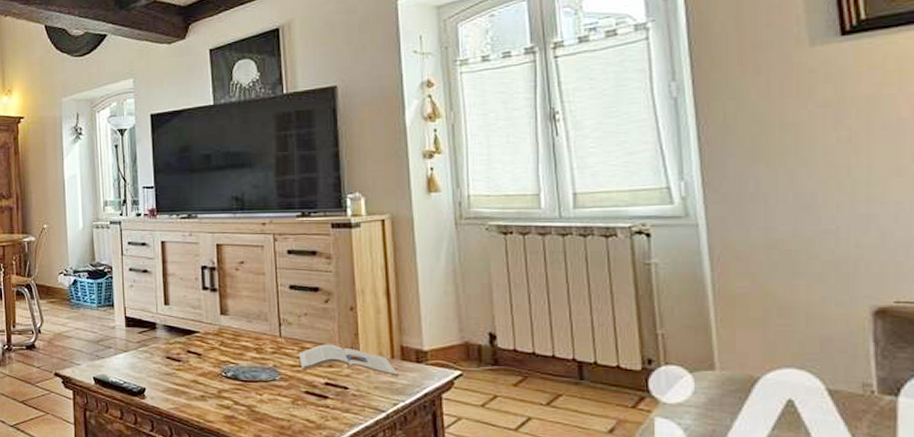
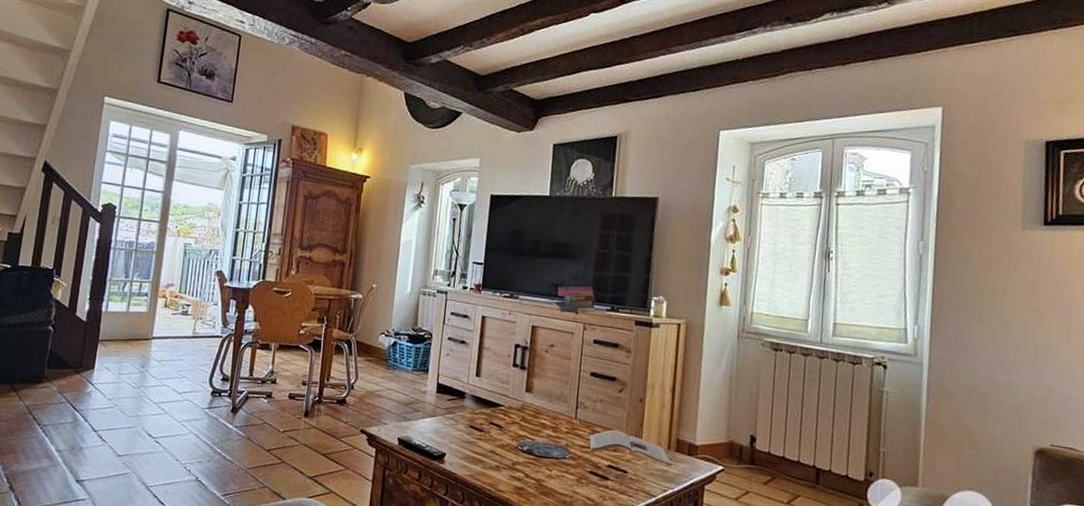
books: none [235,194,284,226] -> present [552,286,596,313]

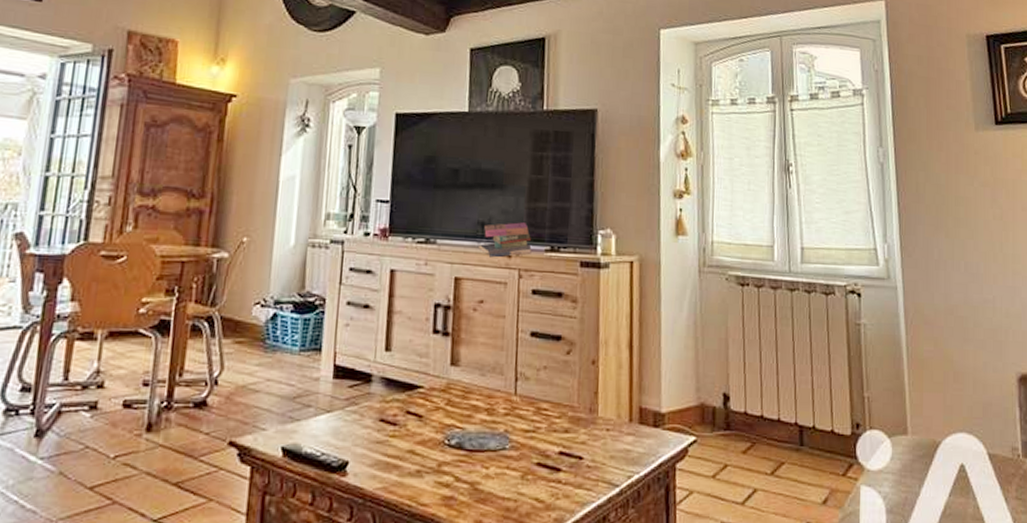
magazine: present [589,429,672,466] -> none [533,404,635,443]

